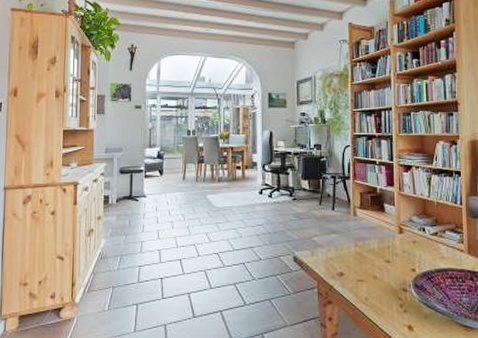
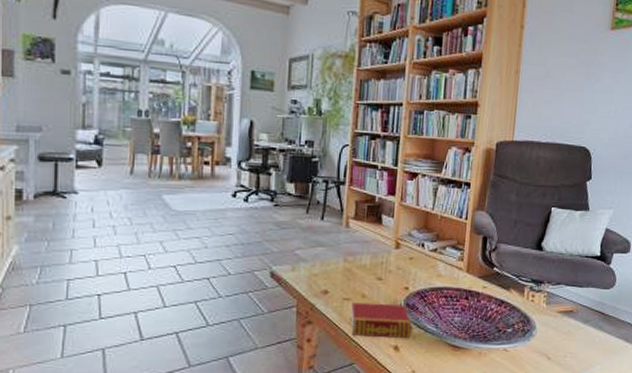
book: none [365,283,423,319] -> present [350,302,412,339]

